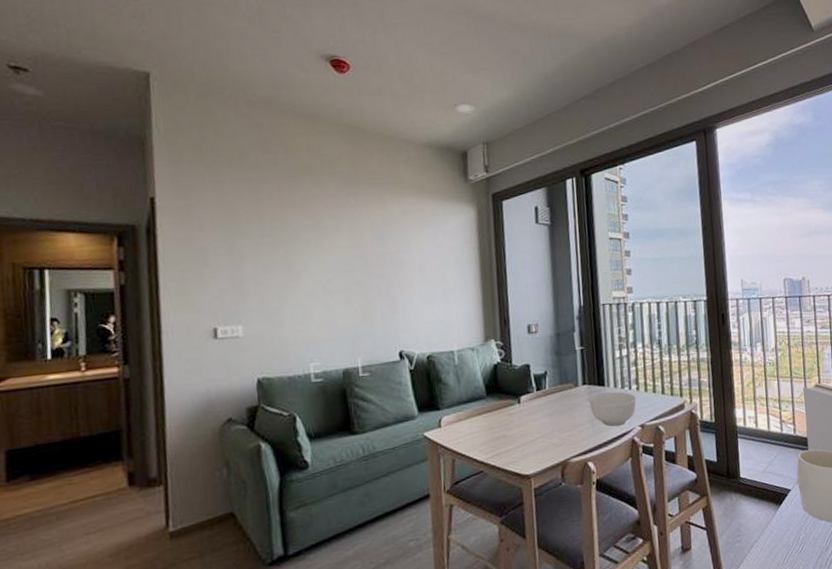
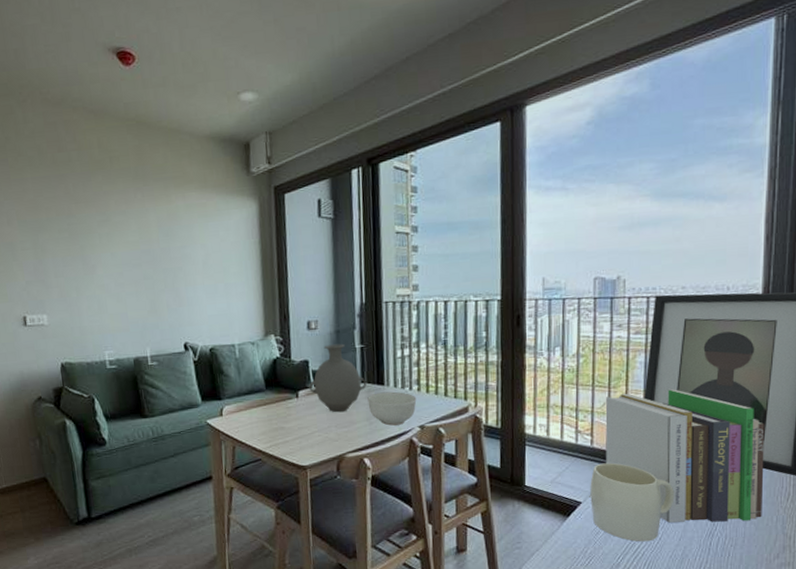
vase: none [531,346,588,417] -> present [309,344,367,413]

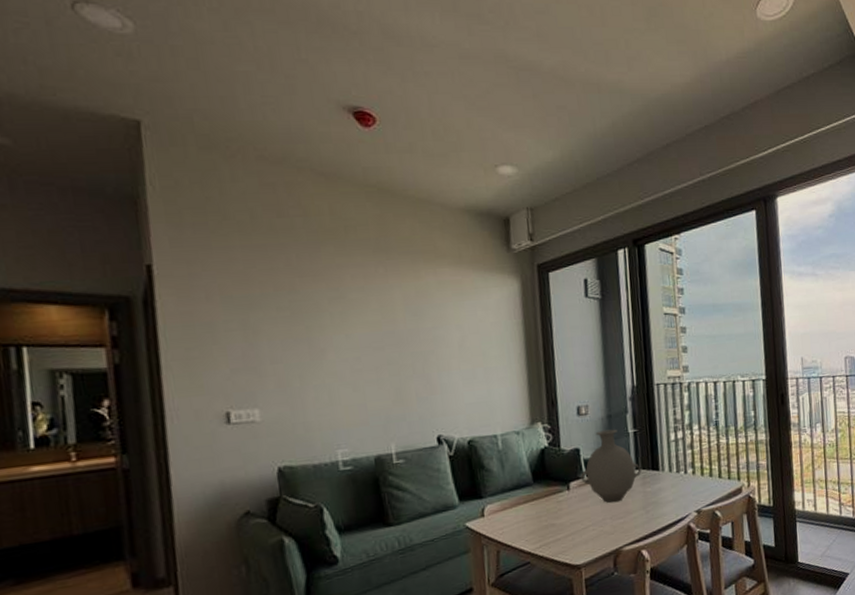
bowl: present [367,391,417,426] -> none [643,476,692,513]

